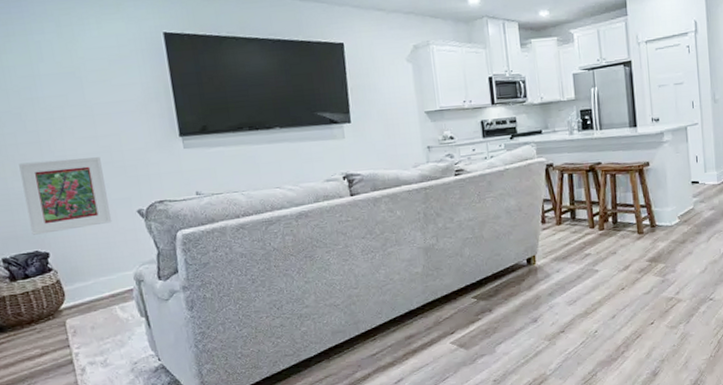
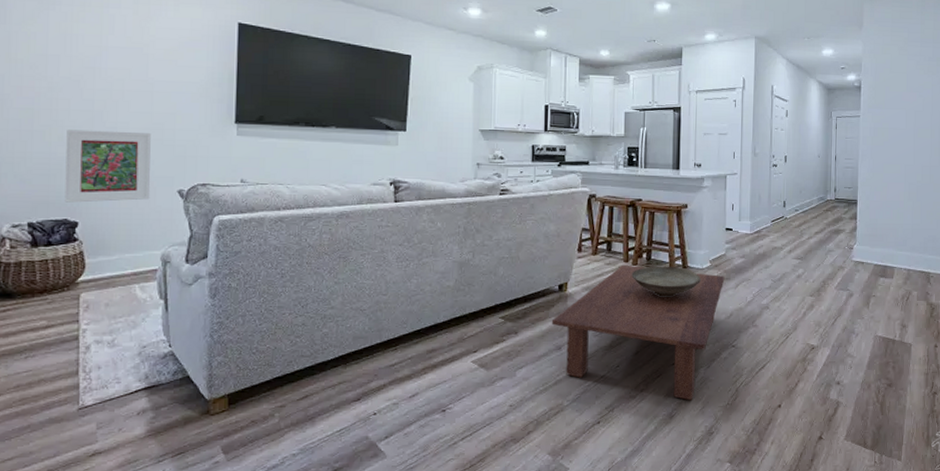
coffee table: none [524,230,696,357] -> present [551,264,725,401]
decorative bowl: none [599,226,671,259] -> present [631,266,701,297]

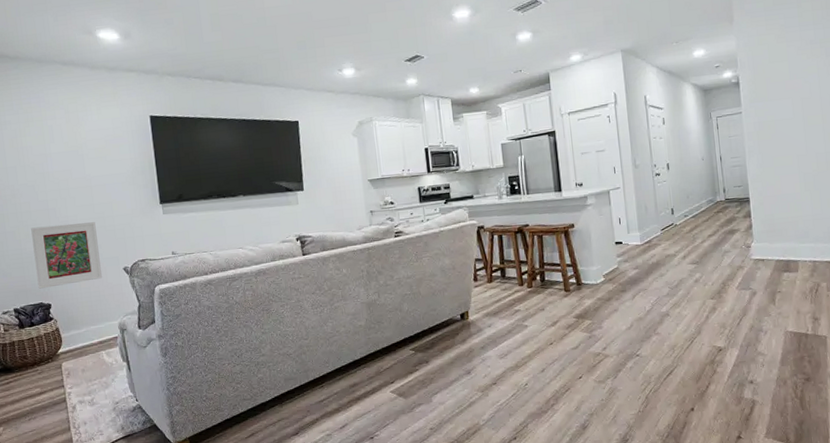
coffee table: present [551,264,725,401] -> none [458,288,621,411]
decorative bowl: present [631,266,701,297] -> none [528,284,597,315]

